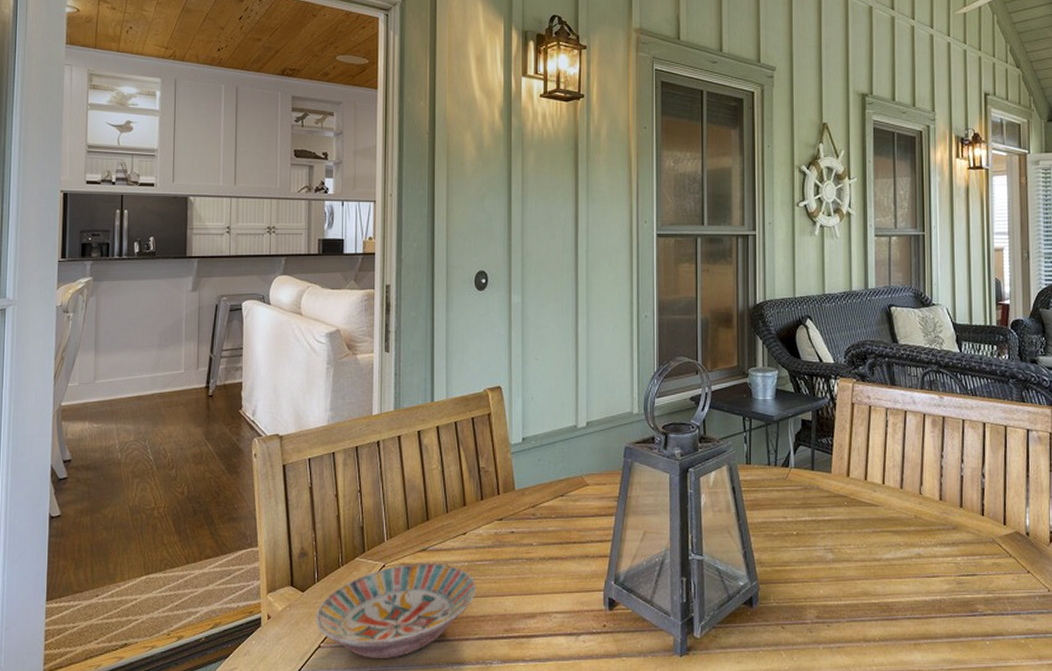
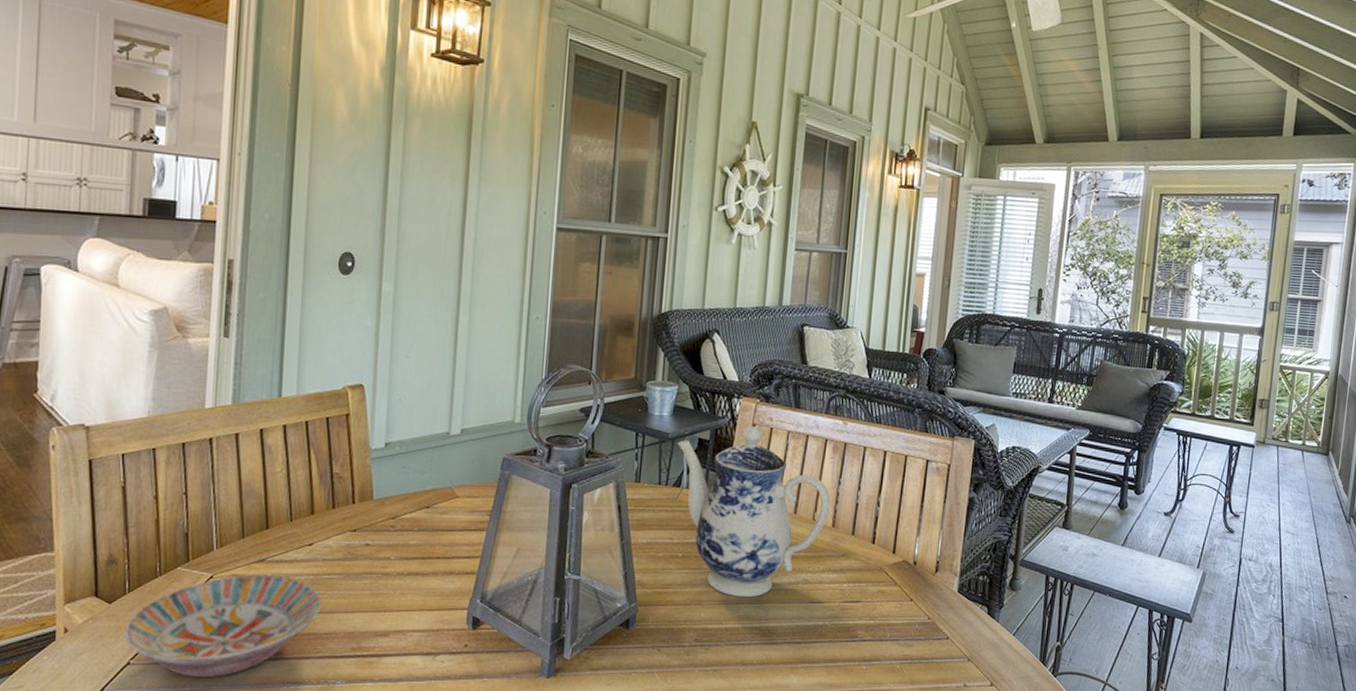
teapot: none [782,405,935,574] -> present [677,426,831,598]

